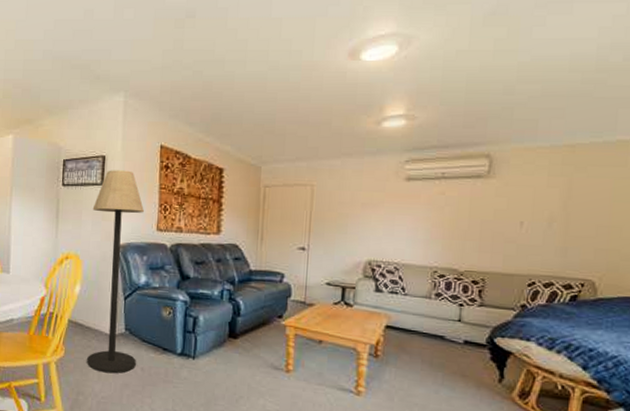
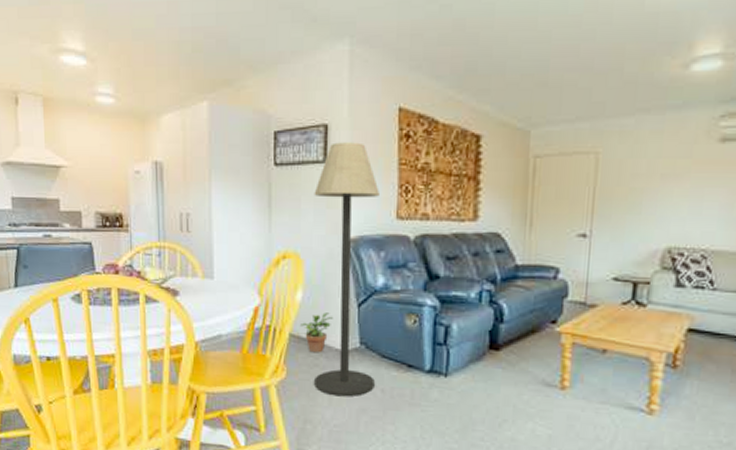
potted plant: none [78,303,104,337] -> present [300,313,333,353]

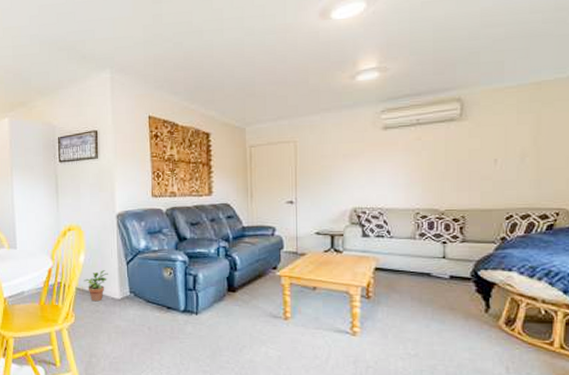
floor lamp: present [313,142,379,397] -> none [89,142,143,335]

